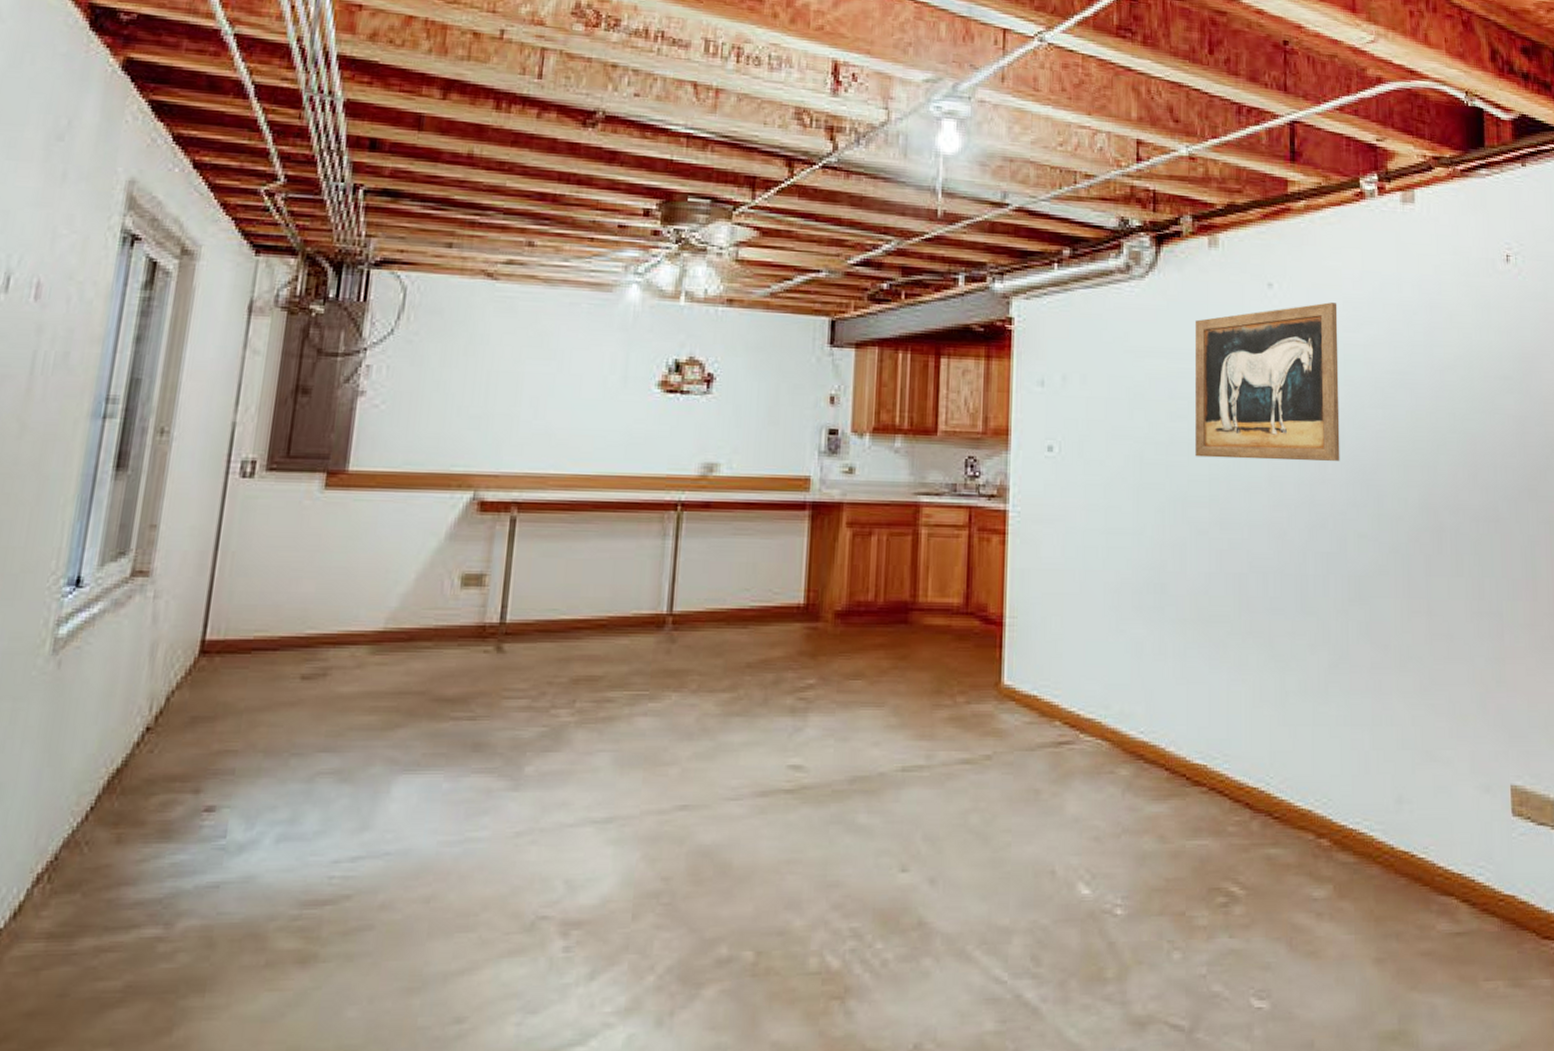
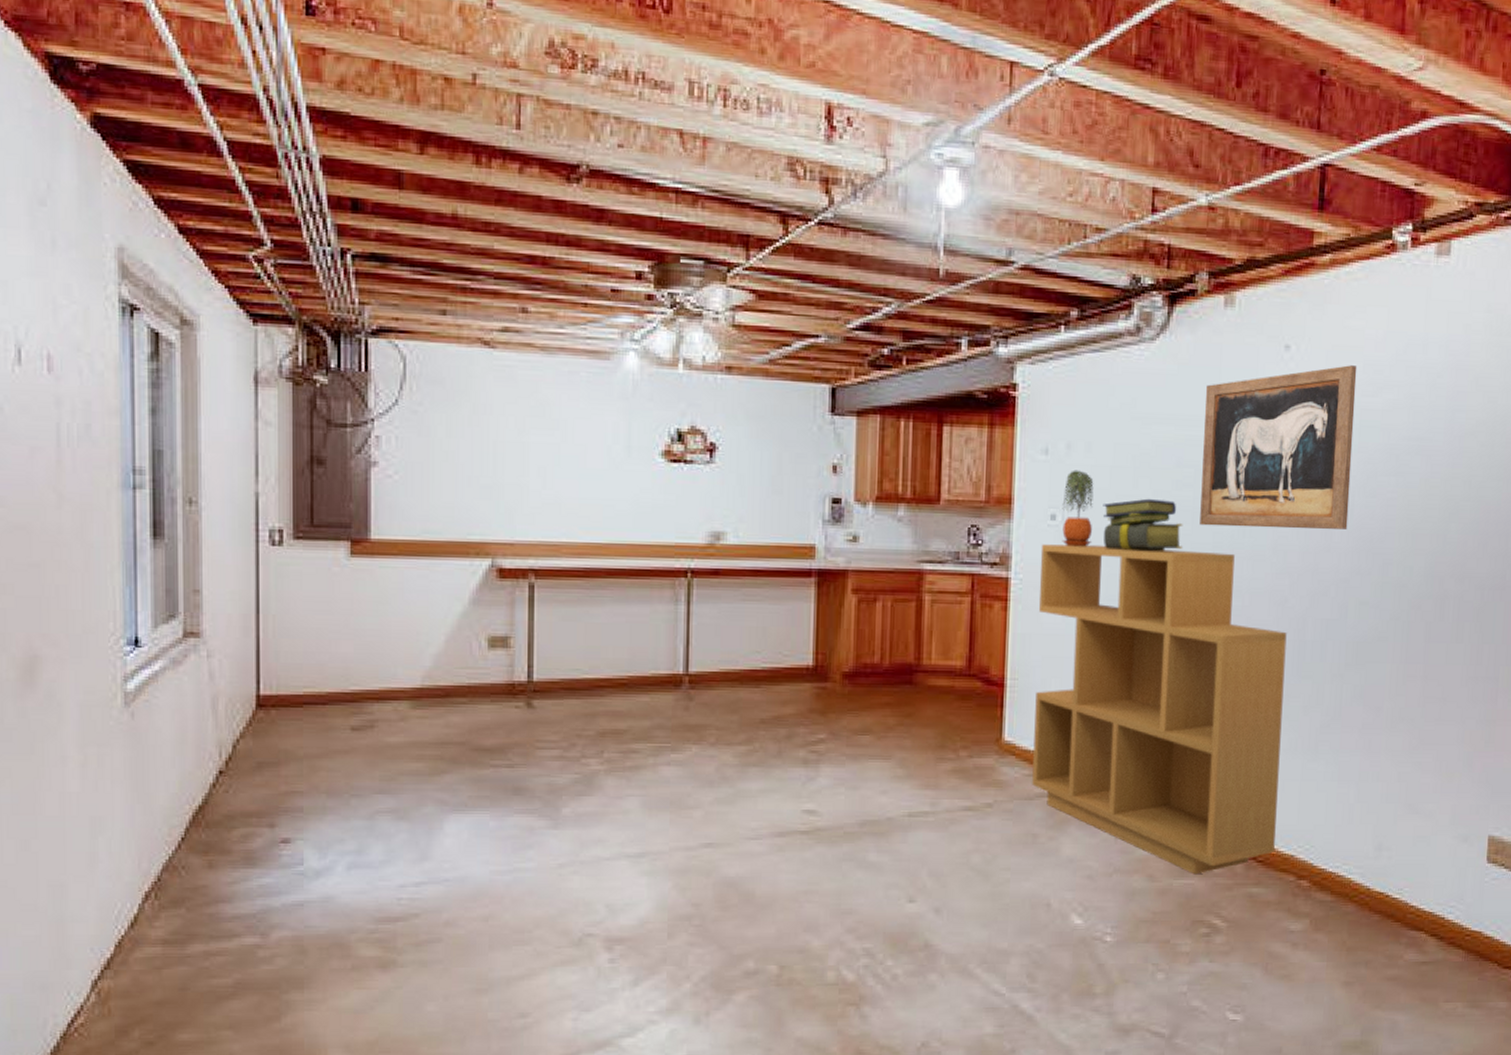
shelving unit: none [1033,476,1291,834] -> present [1032,544,1287,875]
potted plant: none [1059,401,1090,479] -> present [1062,470,1094,547]
stack of books: none [1099,430,1179,483] -> present [1103,498,1183,551]

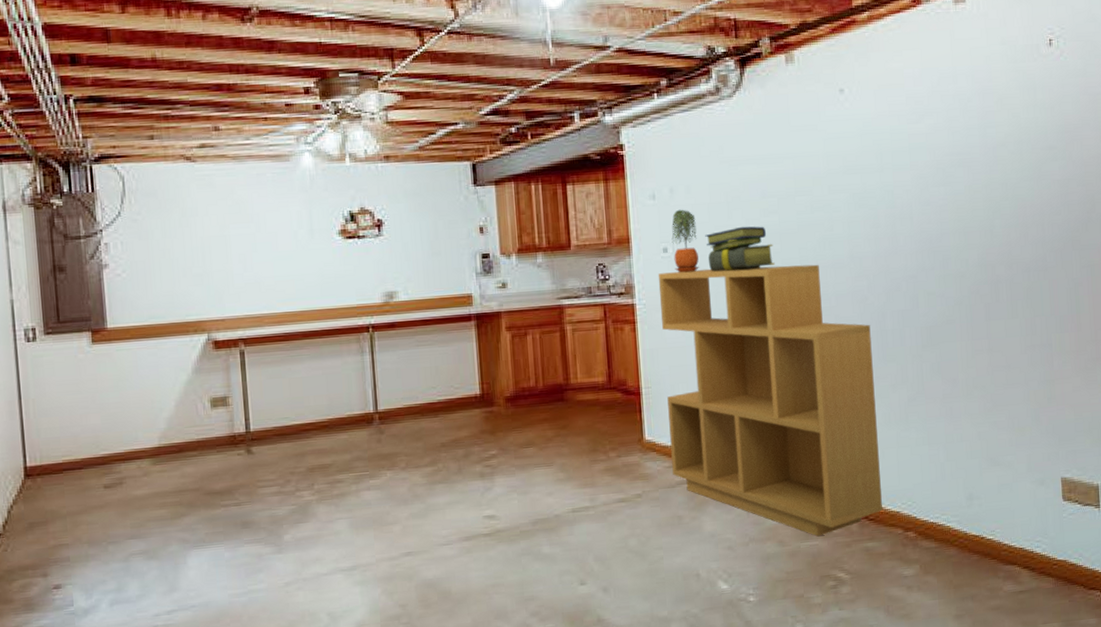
wall art: present [1200,365,1357,530] -> none [778,100,910,244]

